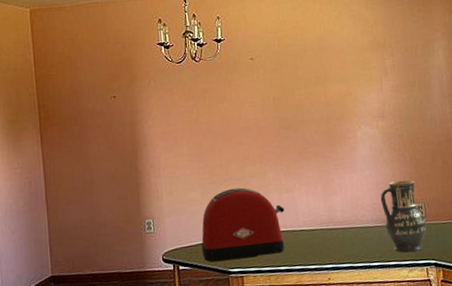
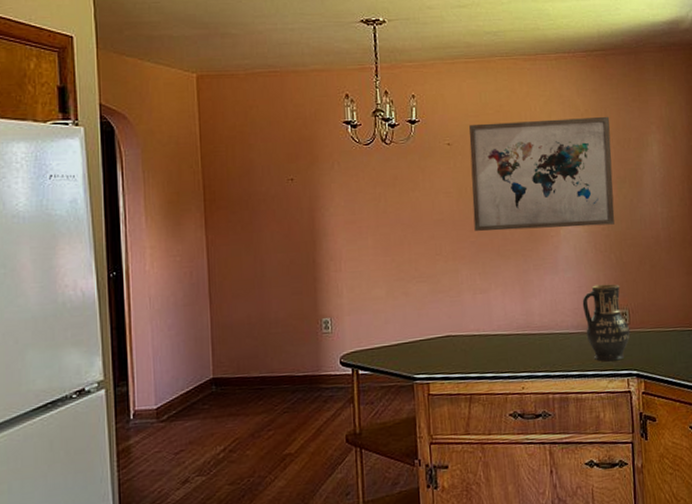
toaster: present [201,187,285,262] -> none [384,286,478,366]
wall art: none [269,26,407,136] -> present [469,116,615,231]

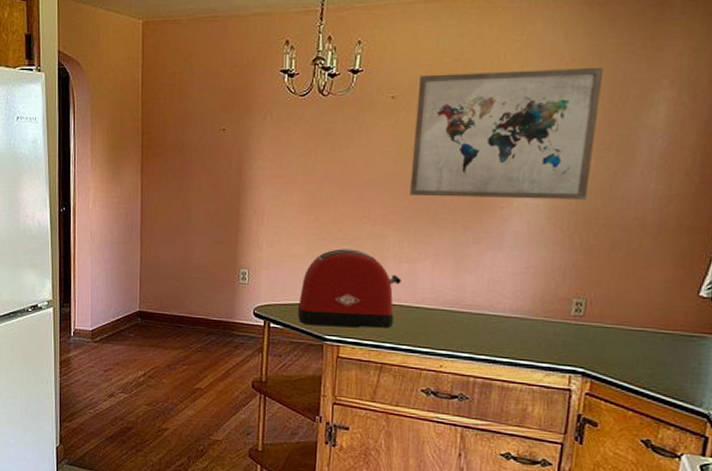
toaster: none [384,286,478,366] -> present [297,249,401,328]
vase: present [582,284,631,362] -> none [526,267,584,355]

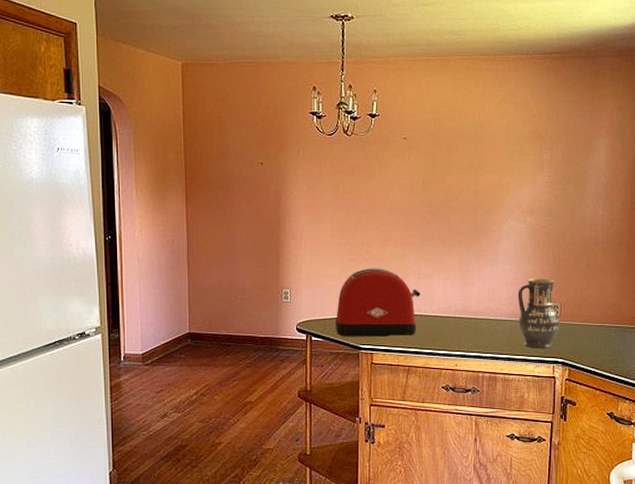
wall art: present [410,66,604,200] -> none [423,118,561,223]
vase: none [526,267,584,355] -> present [517,278,560,349]

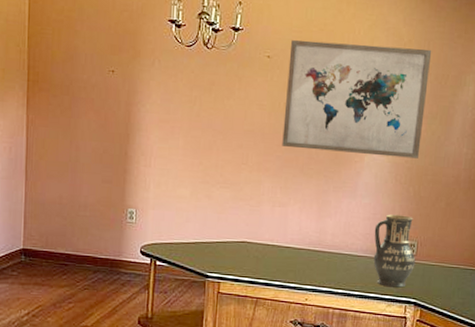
toaster: present [335,268,420,337] -> none [182,192,274,266]
wall art: none [423,118,561,223] -> present [282,40,432,159]

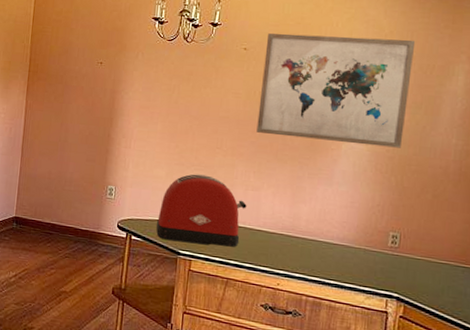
toaster: none [182,192,274,266] -> present [156,174,247,247]
vase: present [373,214,416,288] -> none [350,203,399,281]

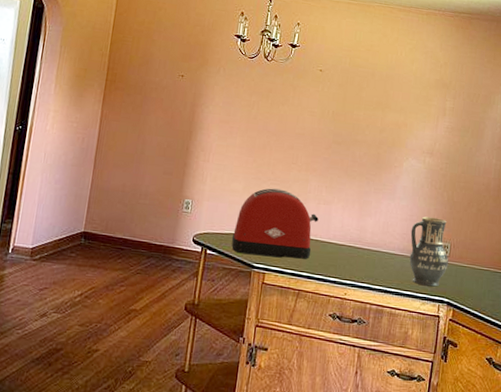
wall art: present [256,33,416,148] -> none [329,57,465,167]
vase: none [350,203,399,281] -> present [409,216,449,287]

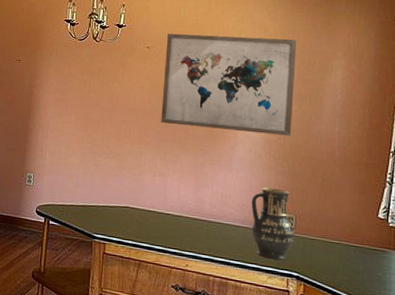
toaster: present [231,188,319,259] -> none [72,161,155,230]
wall art: none [329,57,465,167] -> present [161,33,297,136]

